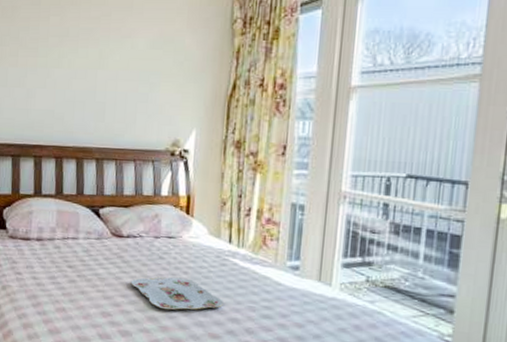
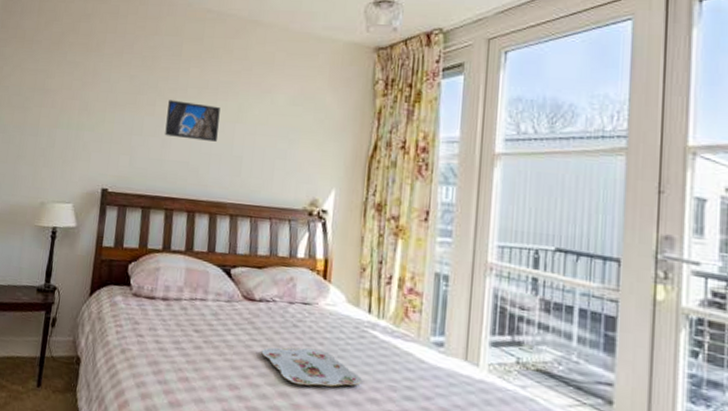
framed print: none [29,50,82,89] -> present [165,100,221,142]

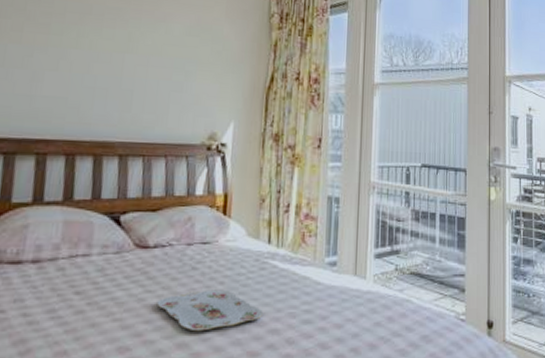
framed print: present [165,100,221,142] -> none [35,25,107,74]

